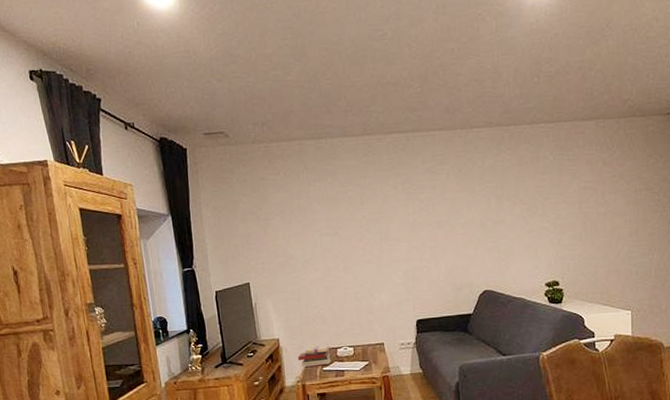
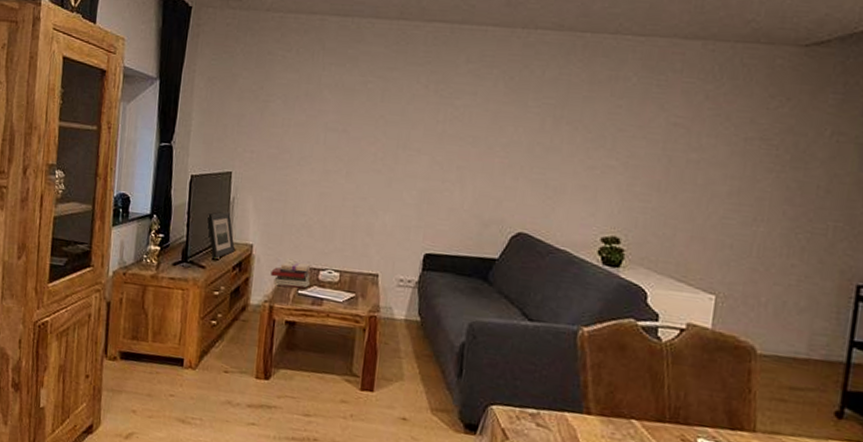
picture frame: none [237,316,264,356] -> present [207,211,235,259]

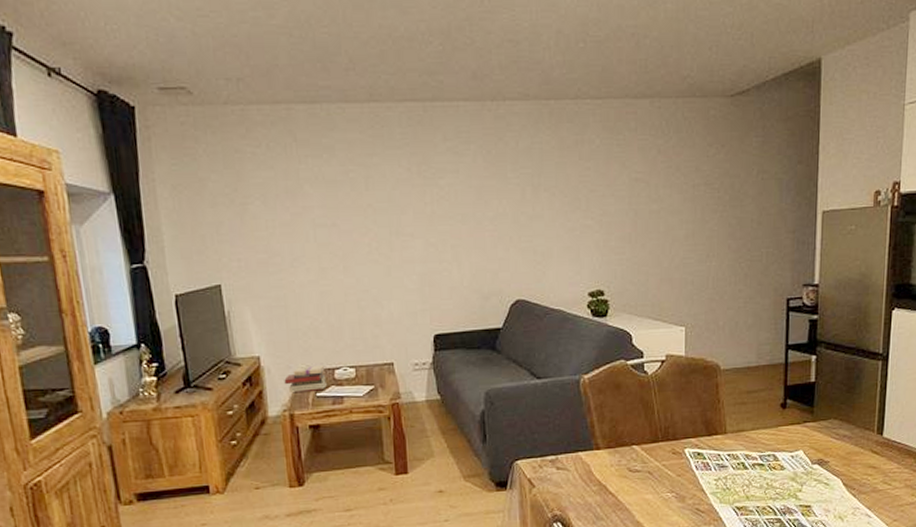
picture frame: present [207,211,235,259] -> none [204,327,241,378]

